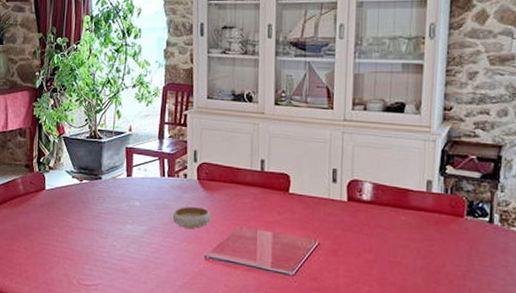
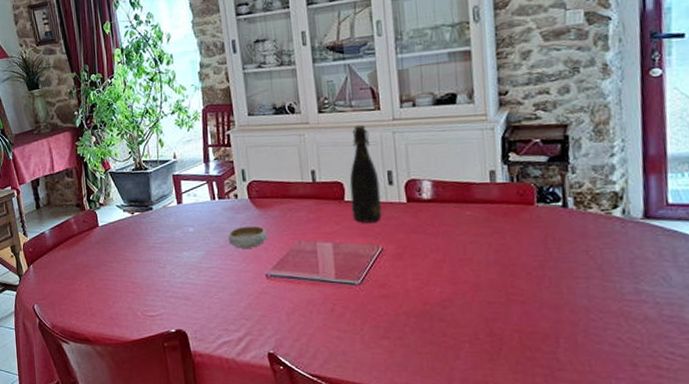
bottle: none [294,121,324,217] -> present [349,124,382,223]

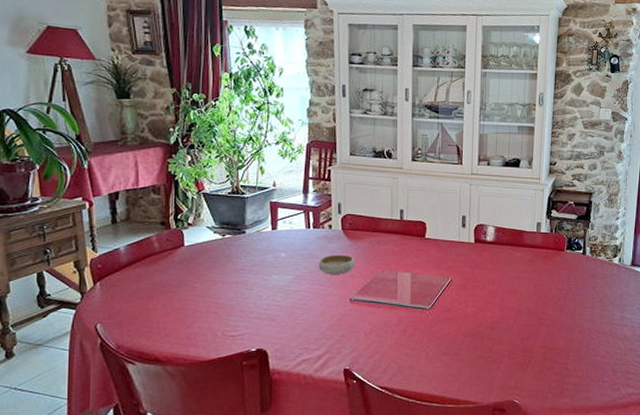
bottle: present [349,124,382,223] -> none [430,175,455,258]

